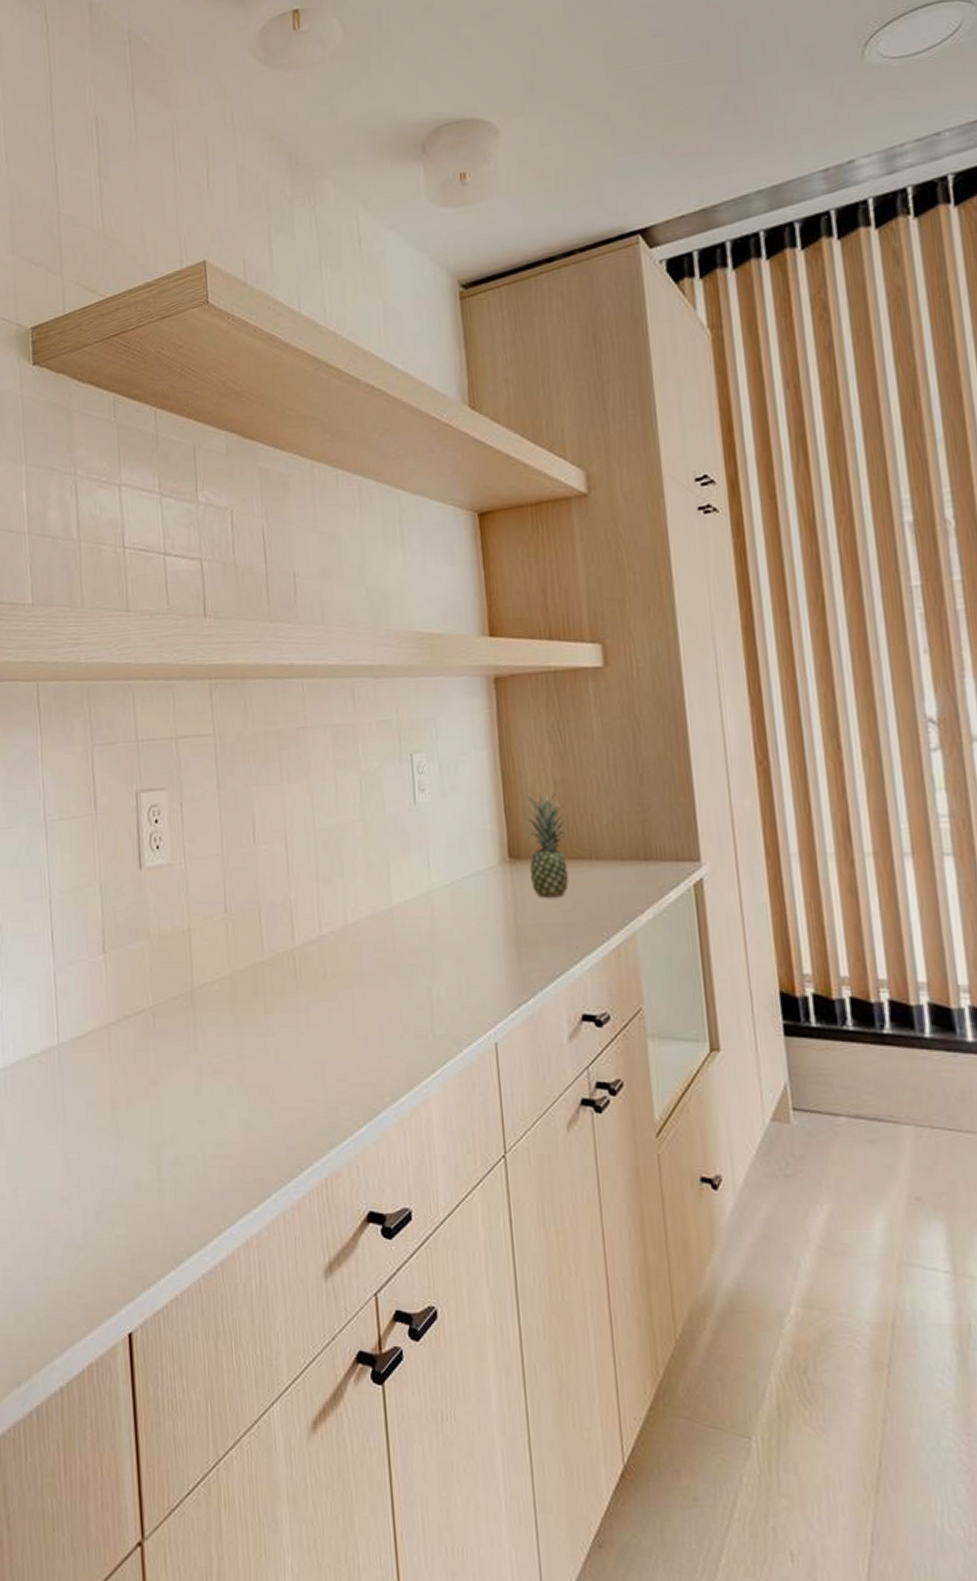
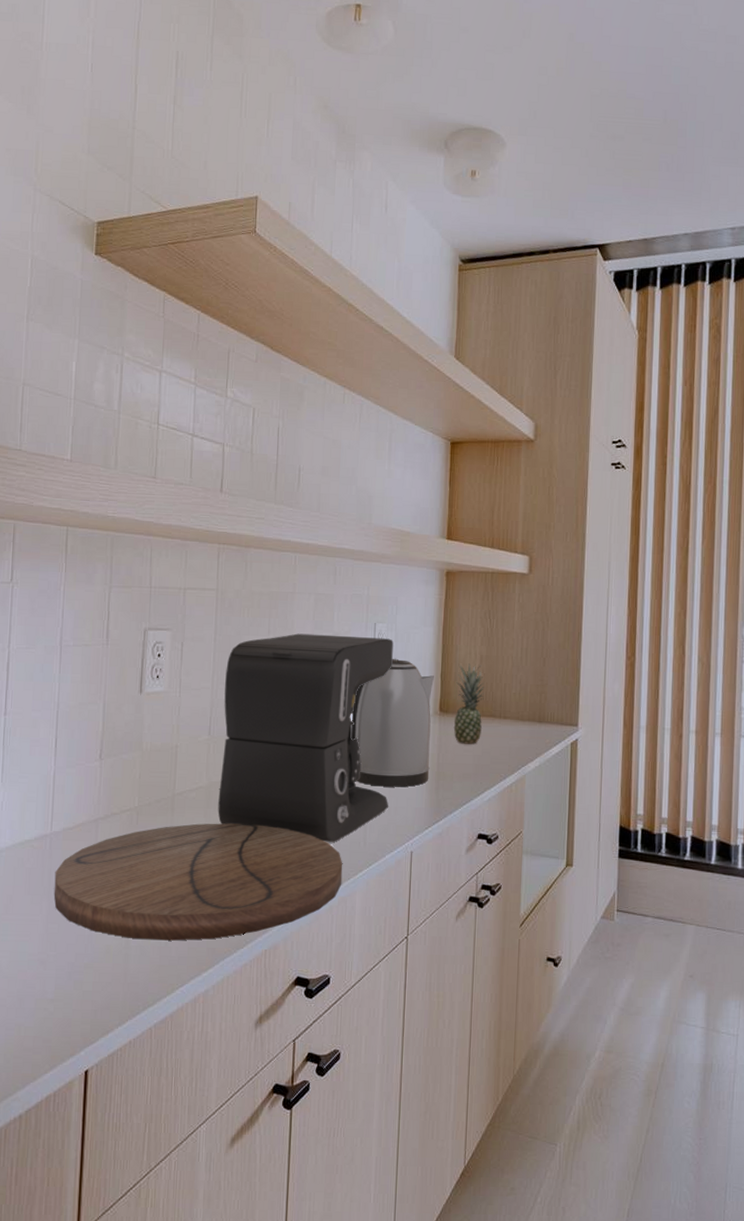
cutting board: none [68,1019,412,1170] -> present [54,823,343,941]
coffee maker: none [236,771,459,1037] -> present [218,633,394,842]
kettle: none [396,795,506,961] -> present [351,658,434,787]

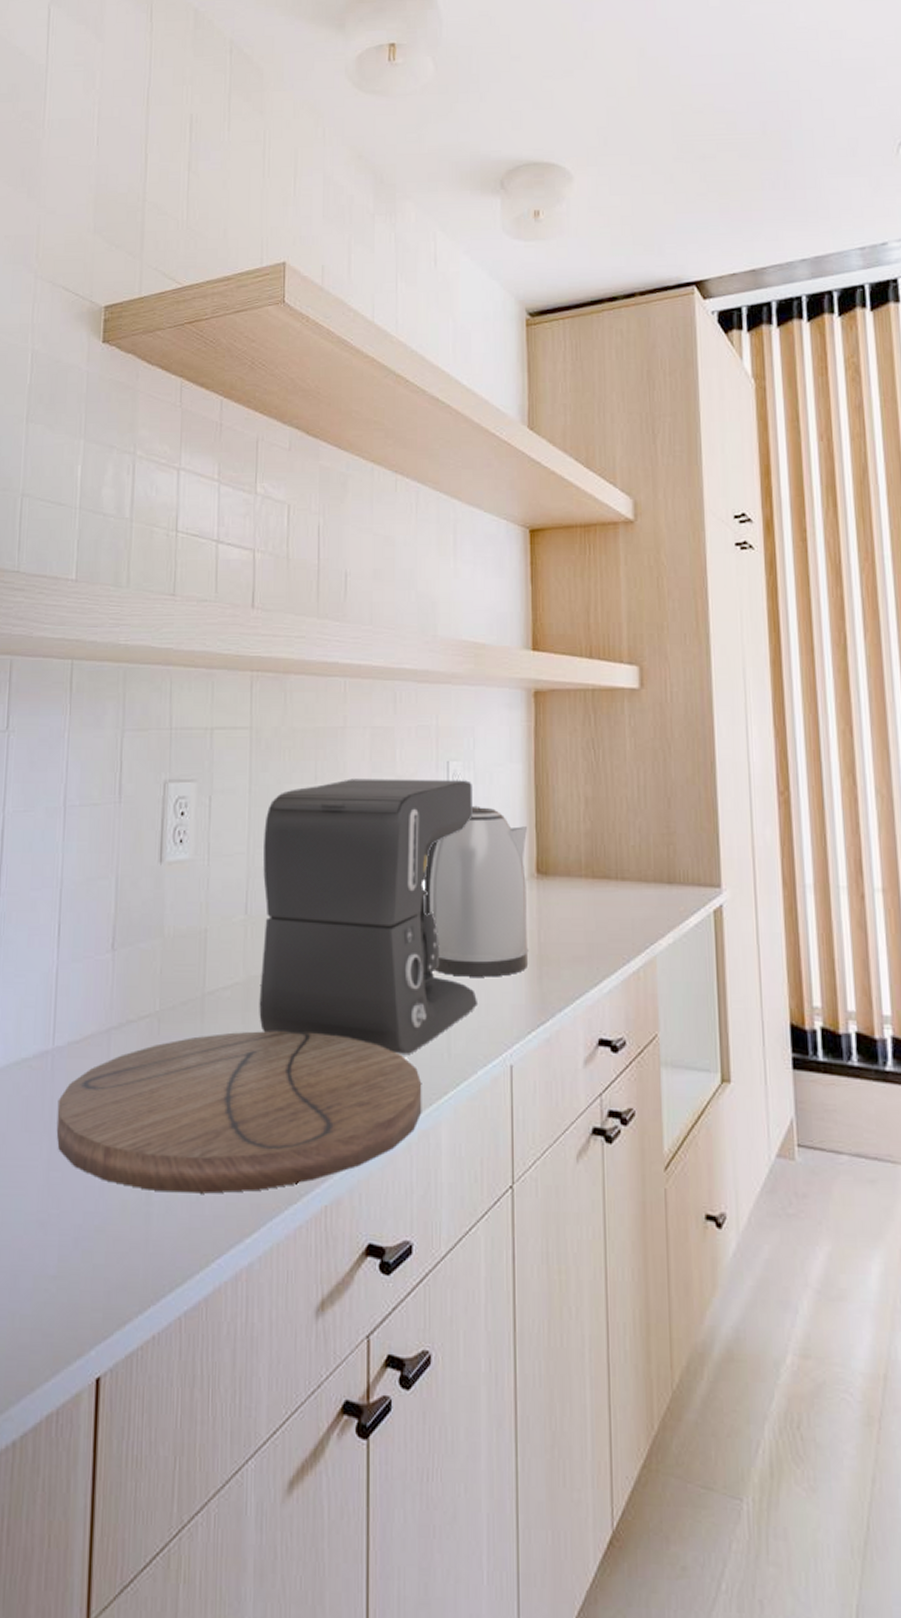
fruit: present [453,663,484,744] -> none [556,809,594,916]

